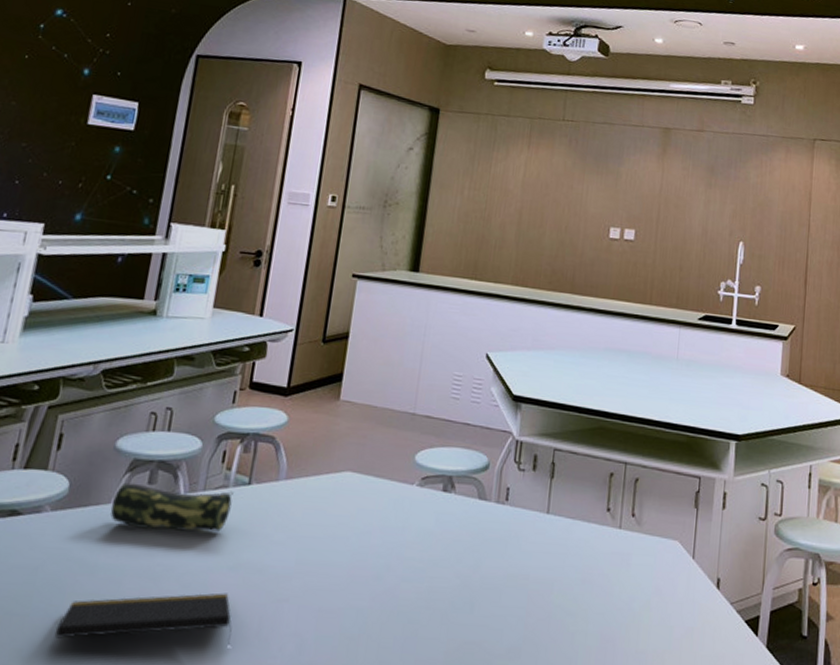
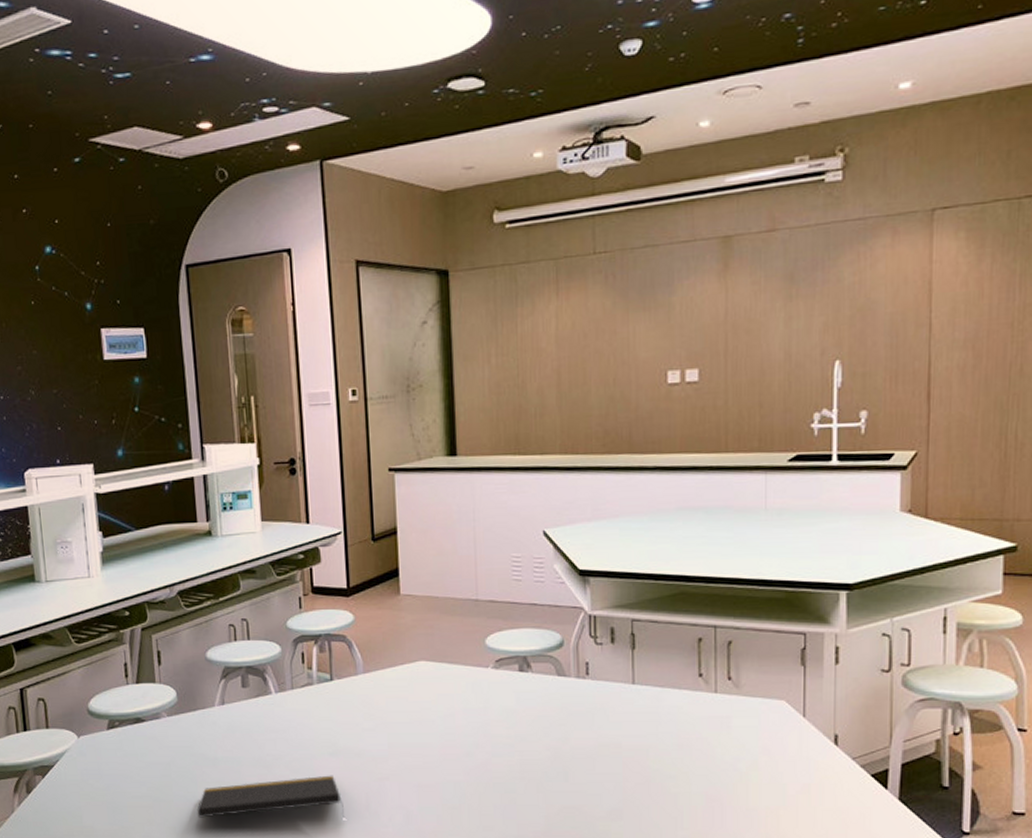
pencil case: present [110,482,233,532] -> none [215,688,320,725]

